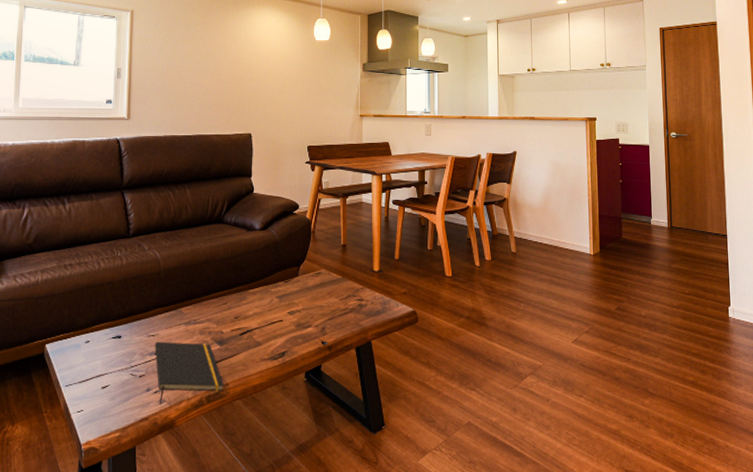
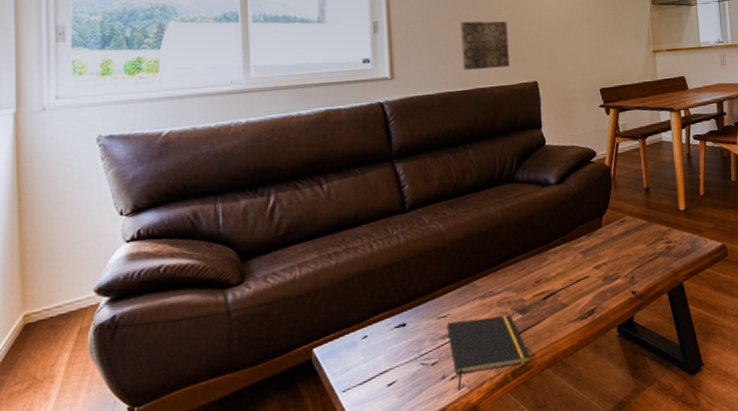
wall art: none [188,74,229,118] -> present [460,21,510,70]

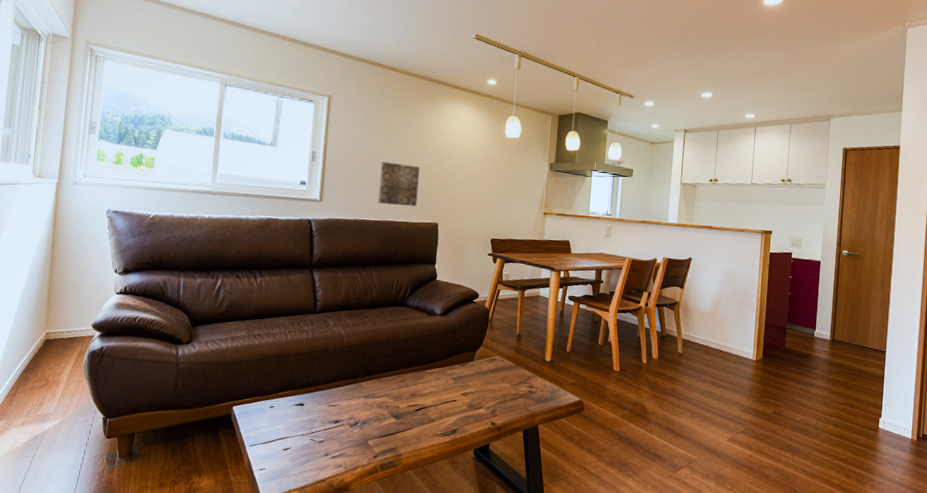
notepad: present [446,314,531,392] -> none [334,411,398,469]

